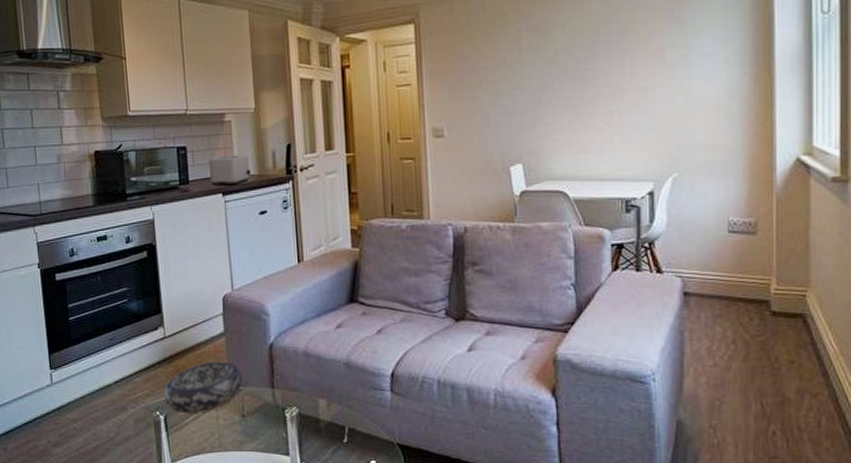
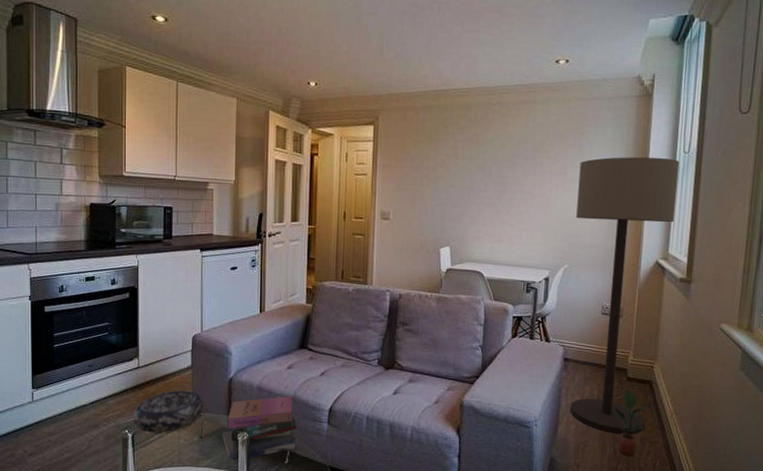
toaster: present [209,154,251,186] -> none [191,217,227,244]
books: none [267,360,355,441] -> present [222,395,297,460]
floor lamp: none [682,22,818,386] -> present [570,156,680,435]
potted plant: none [758,328,801,413] -> present [615,390,647,456]

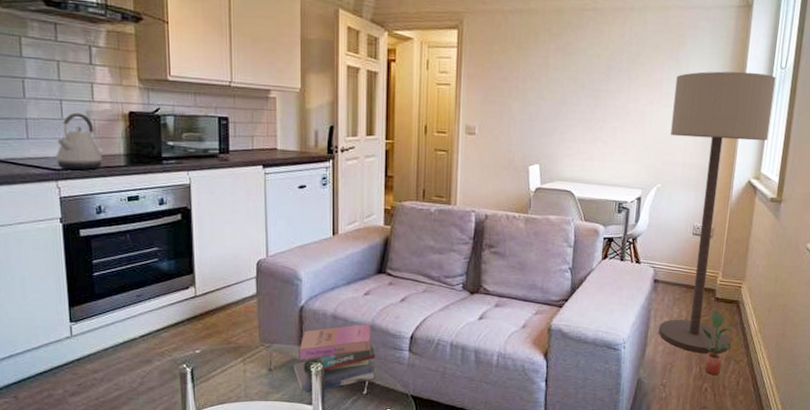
kettle: none [28,205,67,255] -> present [55,112,103,171]
decorative bowl: present [134,390,204,433] -> none [192,320,272,367]

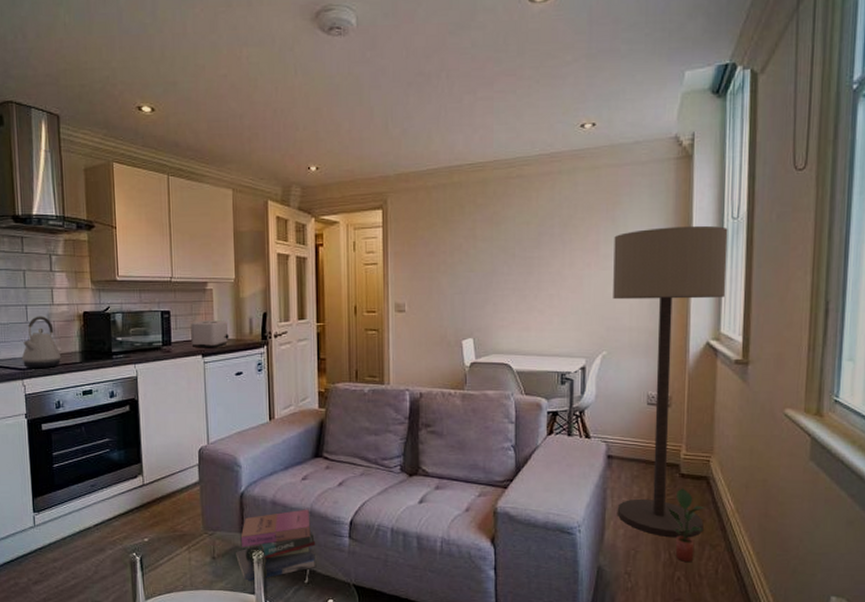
toaster: none [251,130,292,159] -> present [191,320,229,348]

